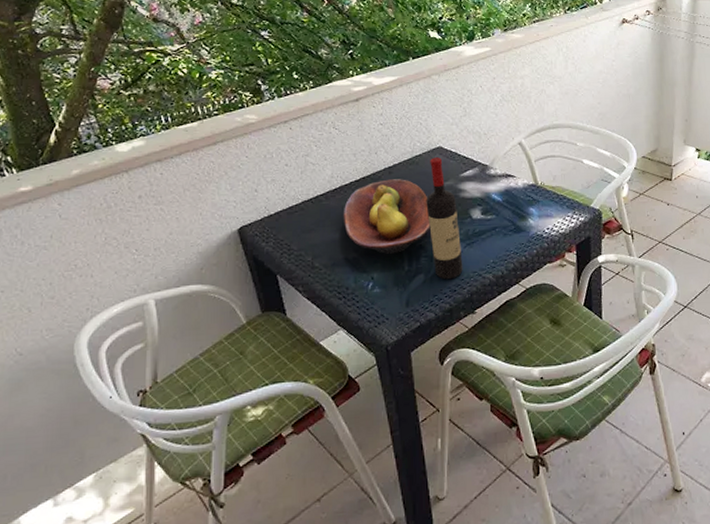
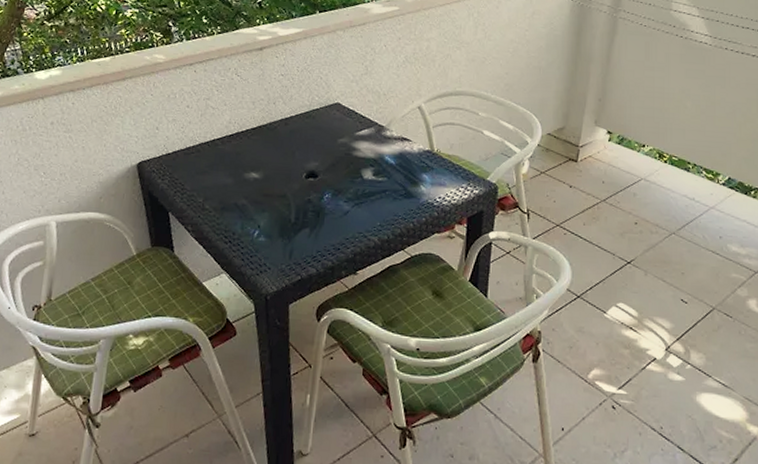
fruit bowl: present [343,179,431,255] -> none [236,130,321,206]
wine bottle: present [426,157,463,280] -> none [318,113,350,238]

